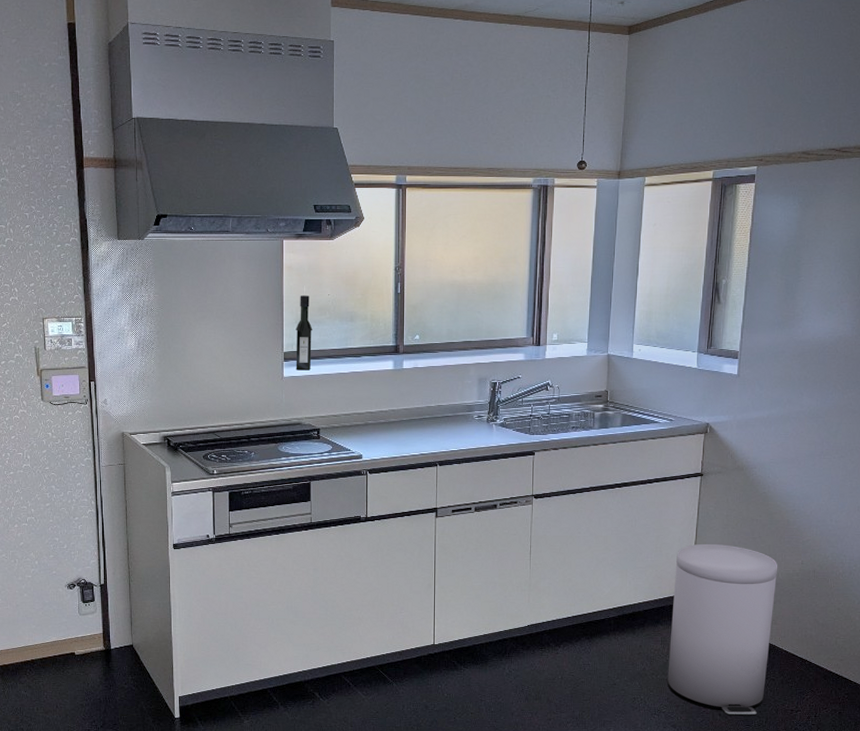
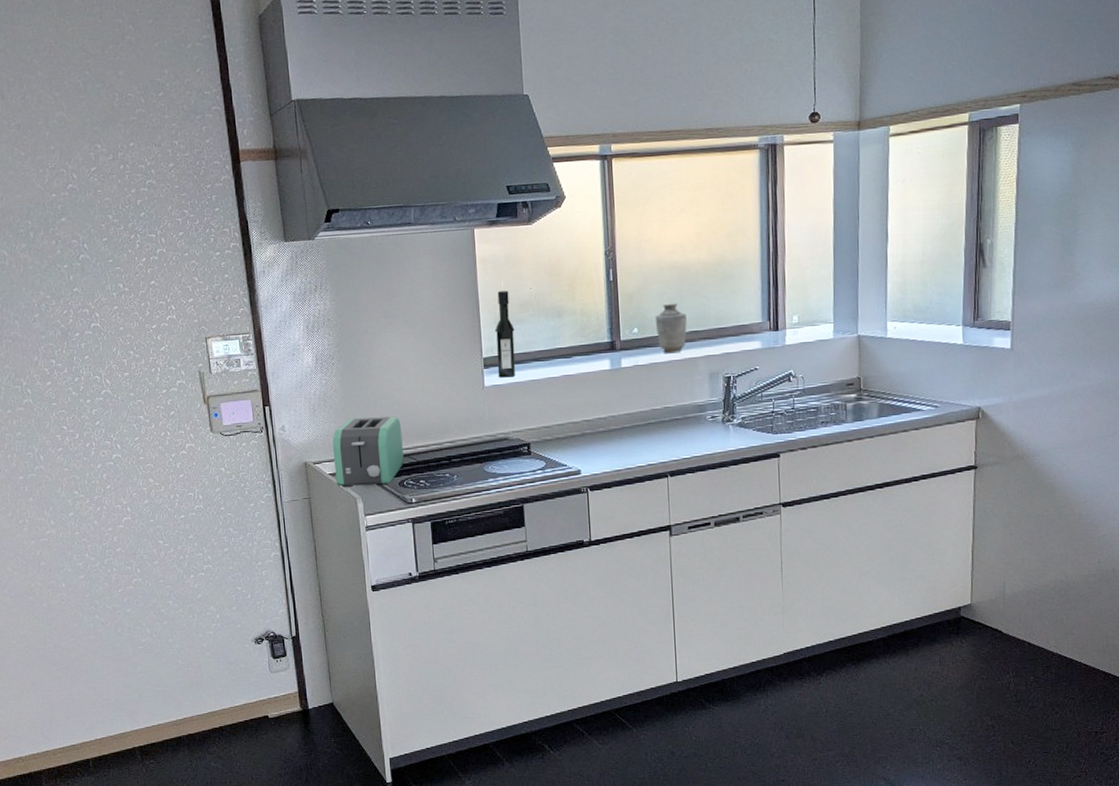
toaster: none [148,396,209,457] -> present [332,416,404,487]
vase: none [434,316,462,359] -> present [655,303,687,354]
pedal bin: present [666,543,778,717] -> none [948,546,1071,744]

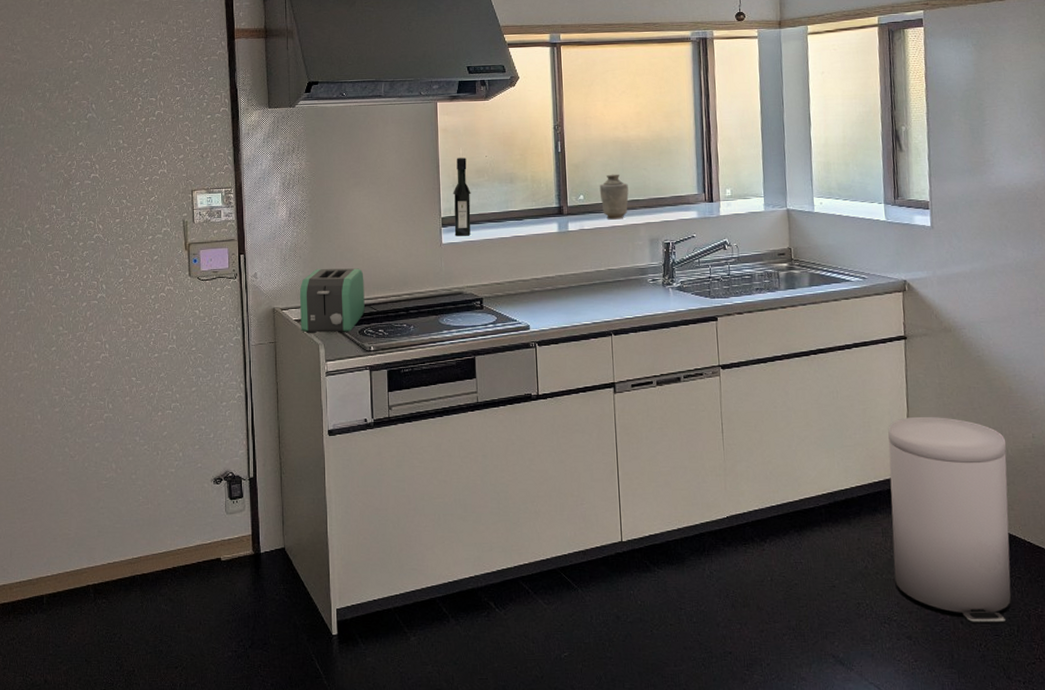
pedal bin: none [948,546,1071,744] -> present [888,416,1012,625]

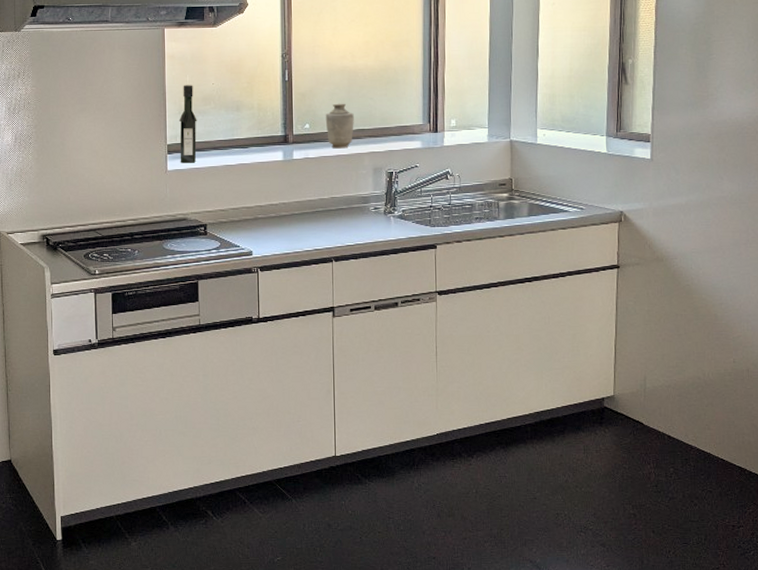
toaster: present [300,268,365,333] -> none [26,193,90,257]
pedal bin: present [888,416,1012,625] -> none [592,341,708,534]

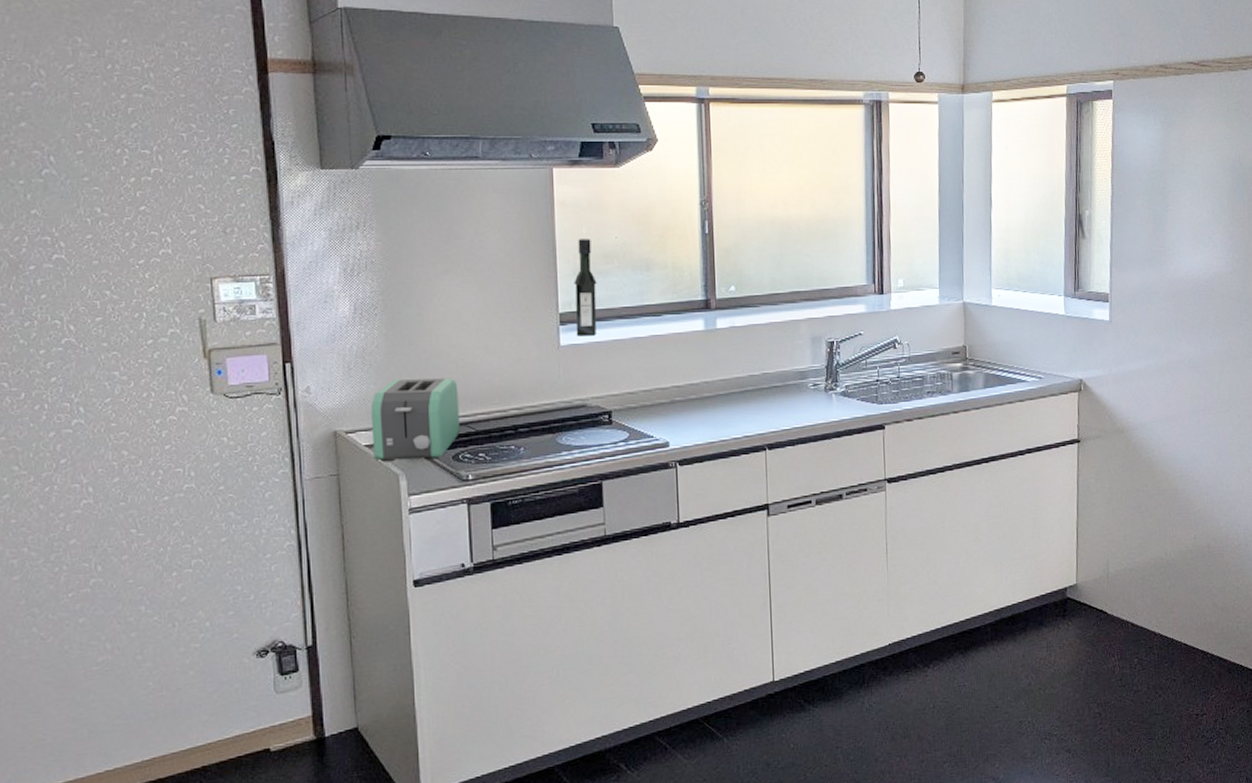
toaster: none [26,193,90,257] -> present [371,378,460,461]
vase: present [325,103,354,149] -> none [754,260,788,315]

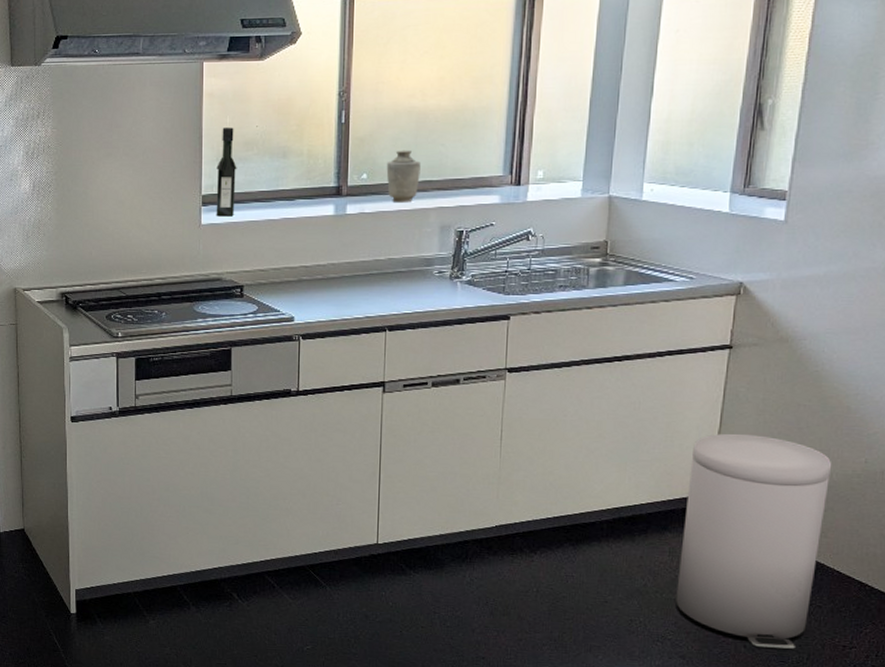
toaster: present [371,378,460,461] -> none [44,247,113,318]
vase: none [754,260,788,315] -> present [386,150,421,203]
pedal bin: none [1056,522,1170,731] -> present [674,433,832,652]

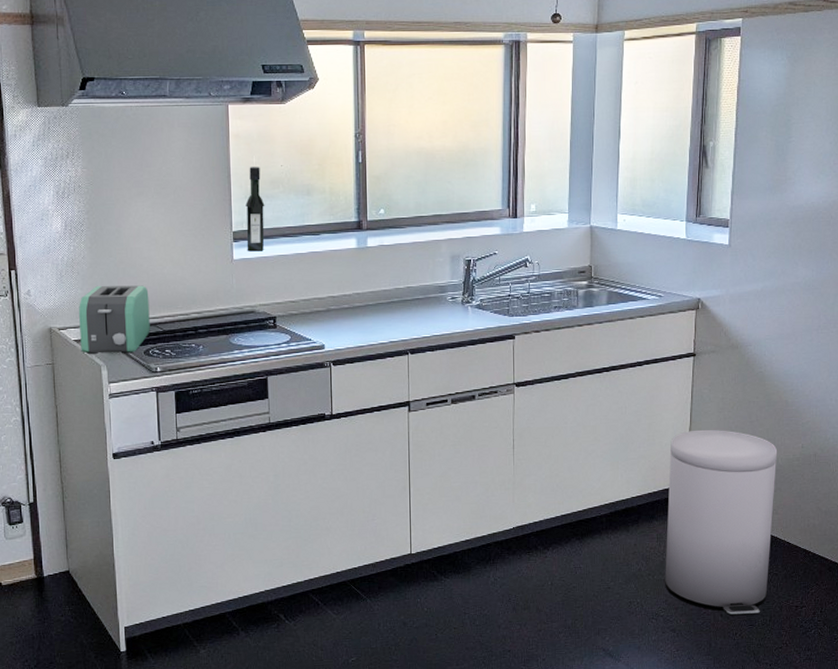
toaster: none [44,247,113,318] -> present [79,285,150,354]
vase: present [386,150,421,203] -> none [401,187,431,236]

